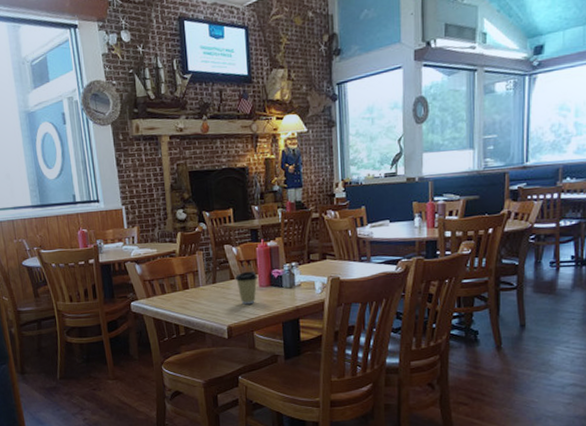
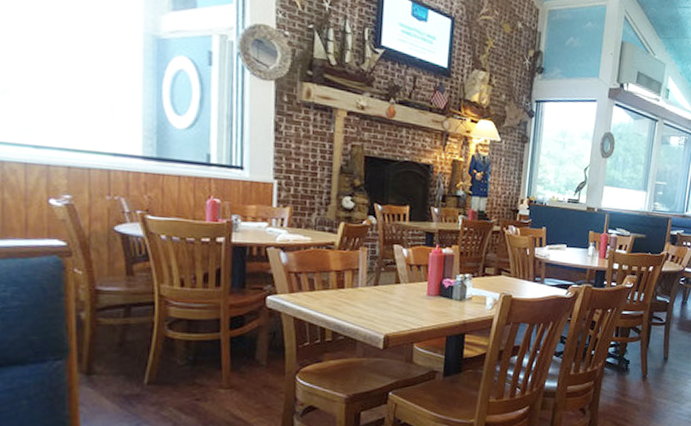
coffee cup: present [234,271,259,305] -> none [400,276,428,314]

